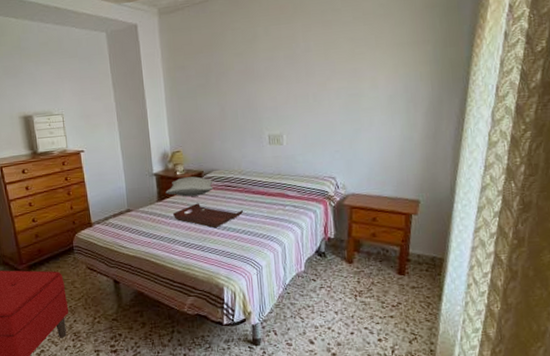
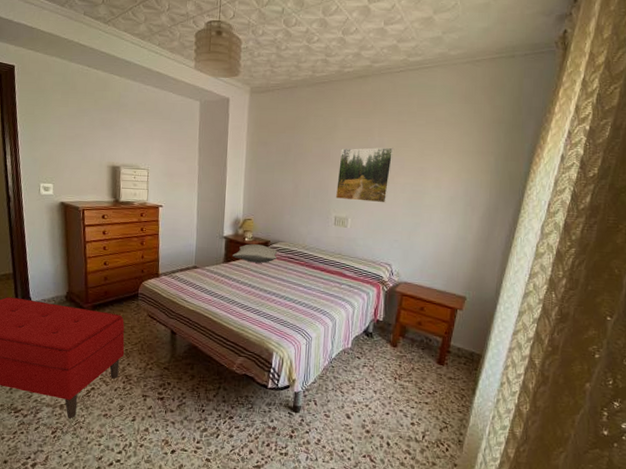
serving tray: present [173,203,244,227] -> none [236,270,302,295]
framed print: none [265,51,323,116] -> present [335,147,395,203]

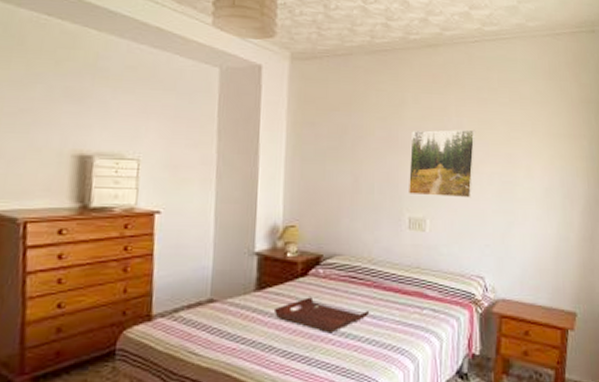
pillow: present [232,244,278,263] -> none [268,261,334,287]
serving tray: none [236,270,302,295] -> present [275,297,370,332]

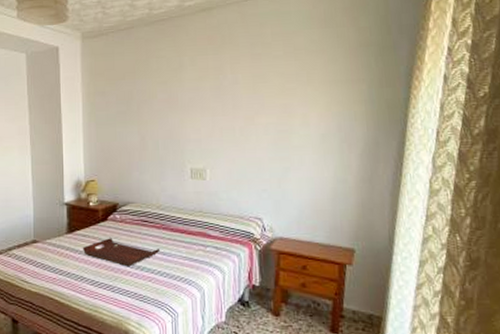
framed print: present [407,129,476,198] -> none [188,84,251,149]

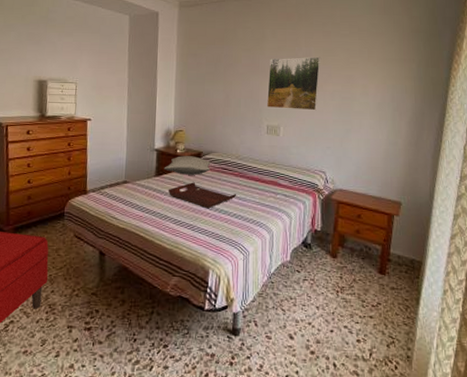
pillow: none [76,208,129,230] -> present [164,156,211,175]
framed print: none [188,84,251,149] -> present [266,56,322,111]

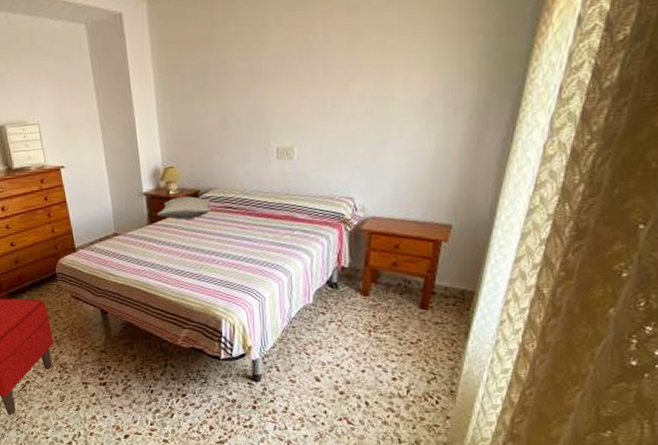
serving tray: present [169,182,237,208] -> none [166,226,246,254]
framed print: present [266,56,322,111] -> none [274,44,346,125]

